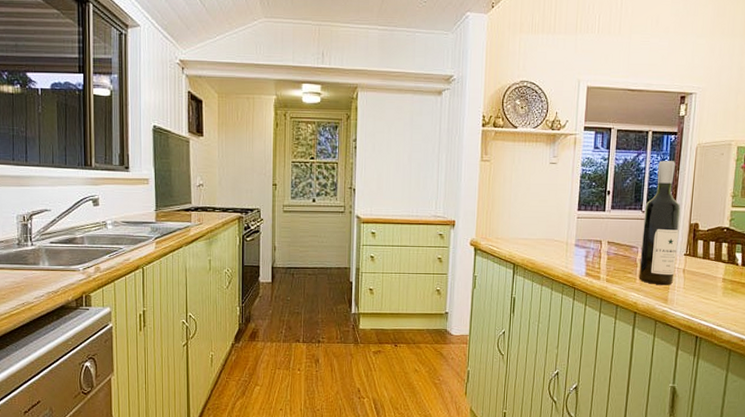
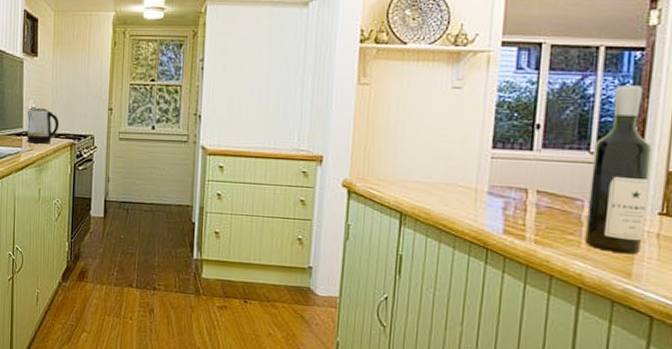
kettle: none [195,184,227,218] -> present [27,108,60,144]

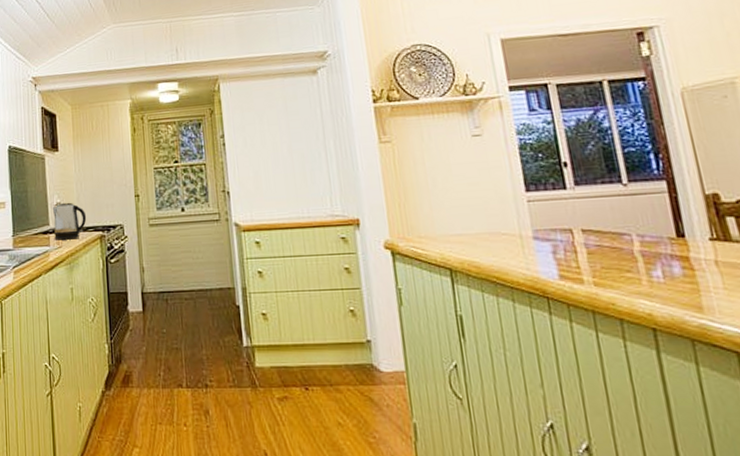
bottle: present [585,85,653,255] -> none [625,114,704,287]

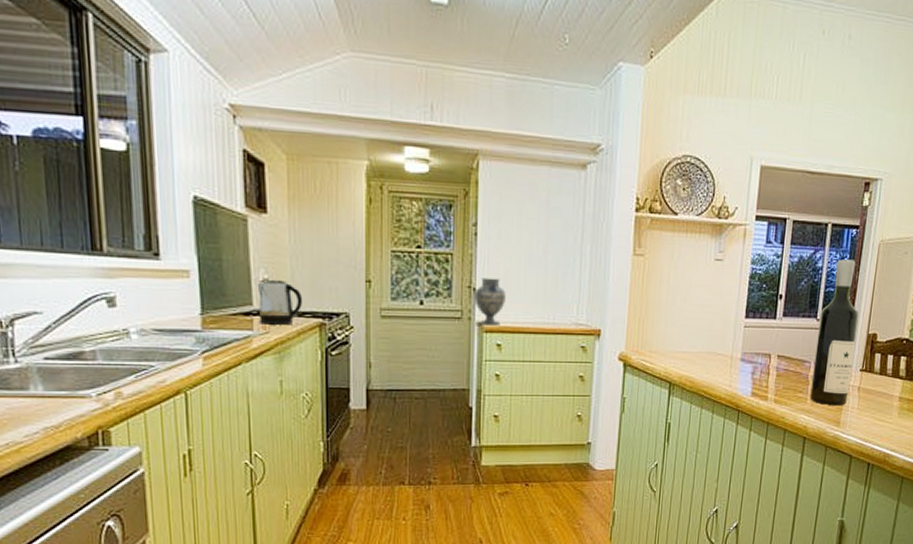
ceramic jug: none [229,180,259,225] -> present [474,278,506,326]
bottle: none [625,114,704,287] -> present [810,259,859,406]

